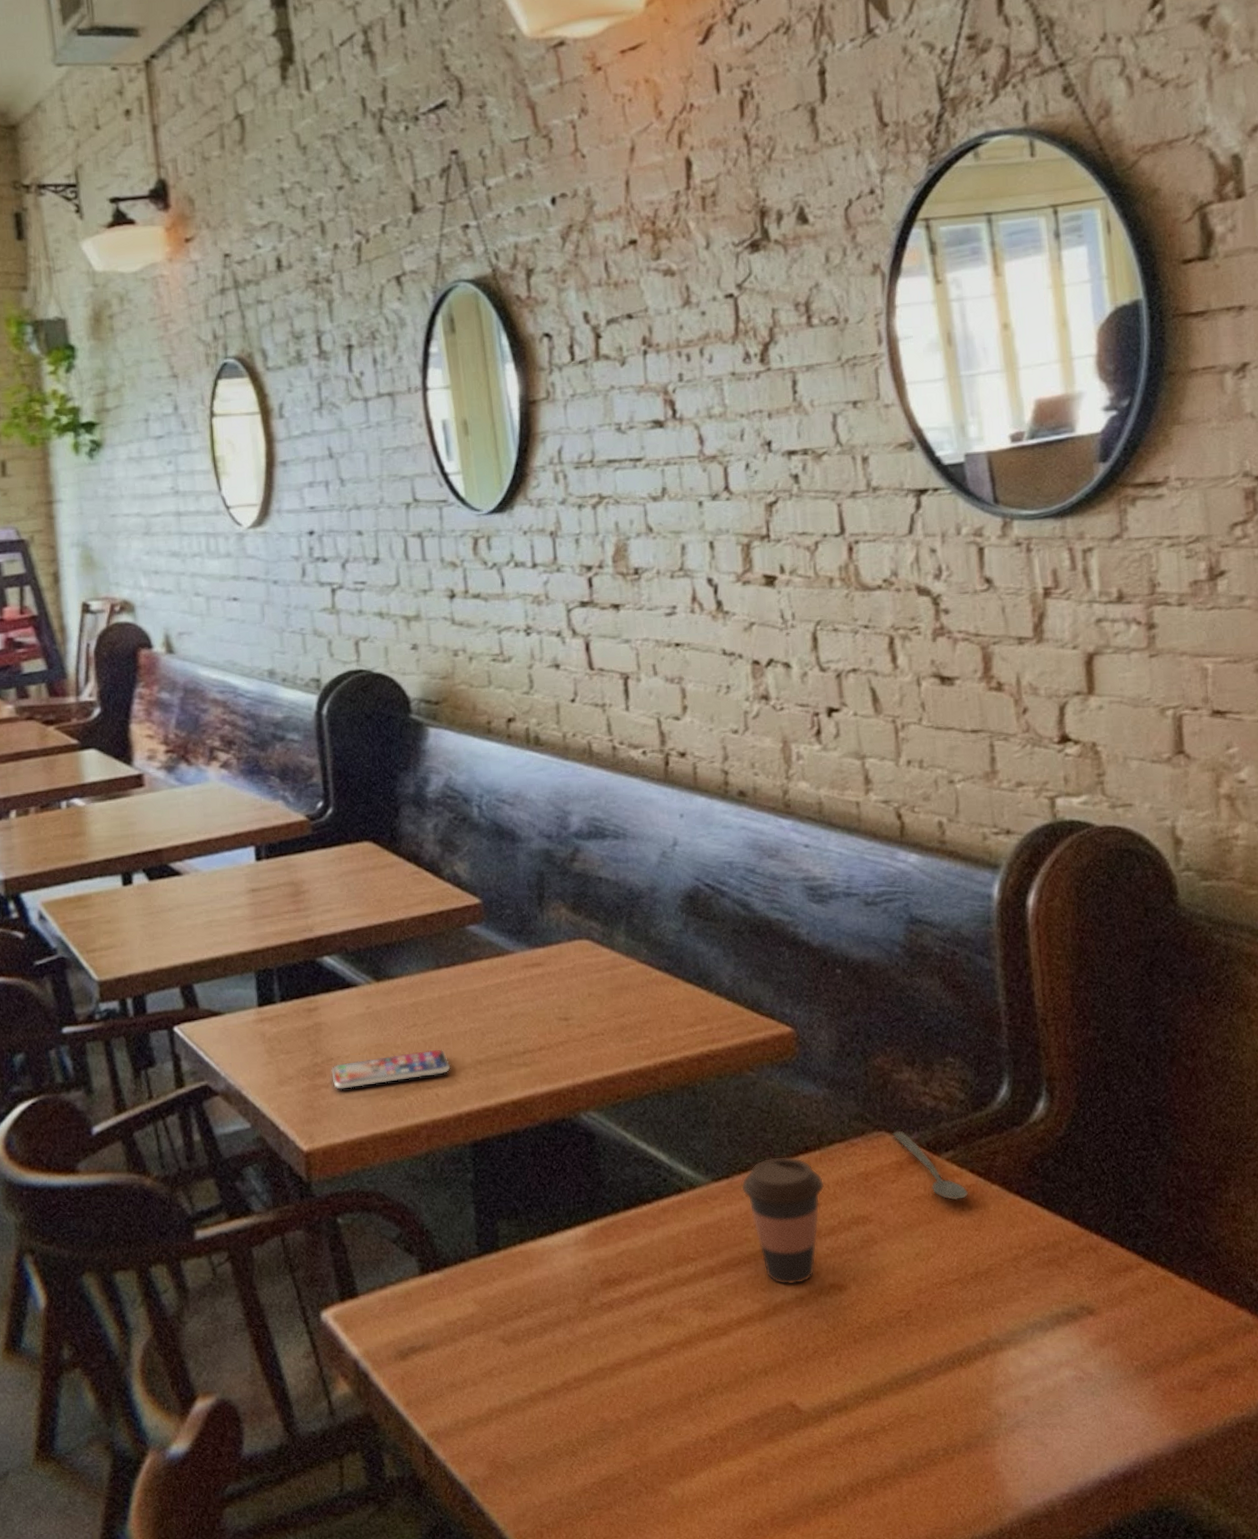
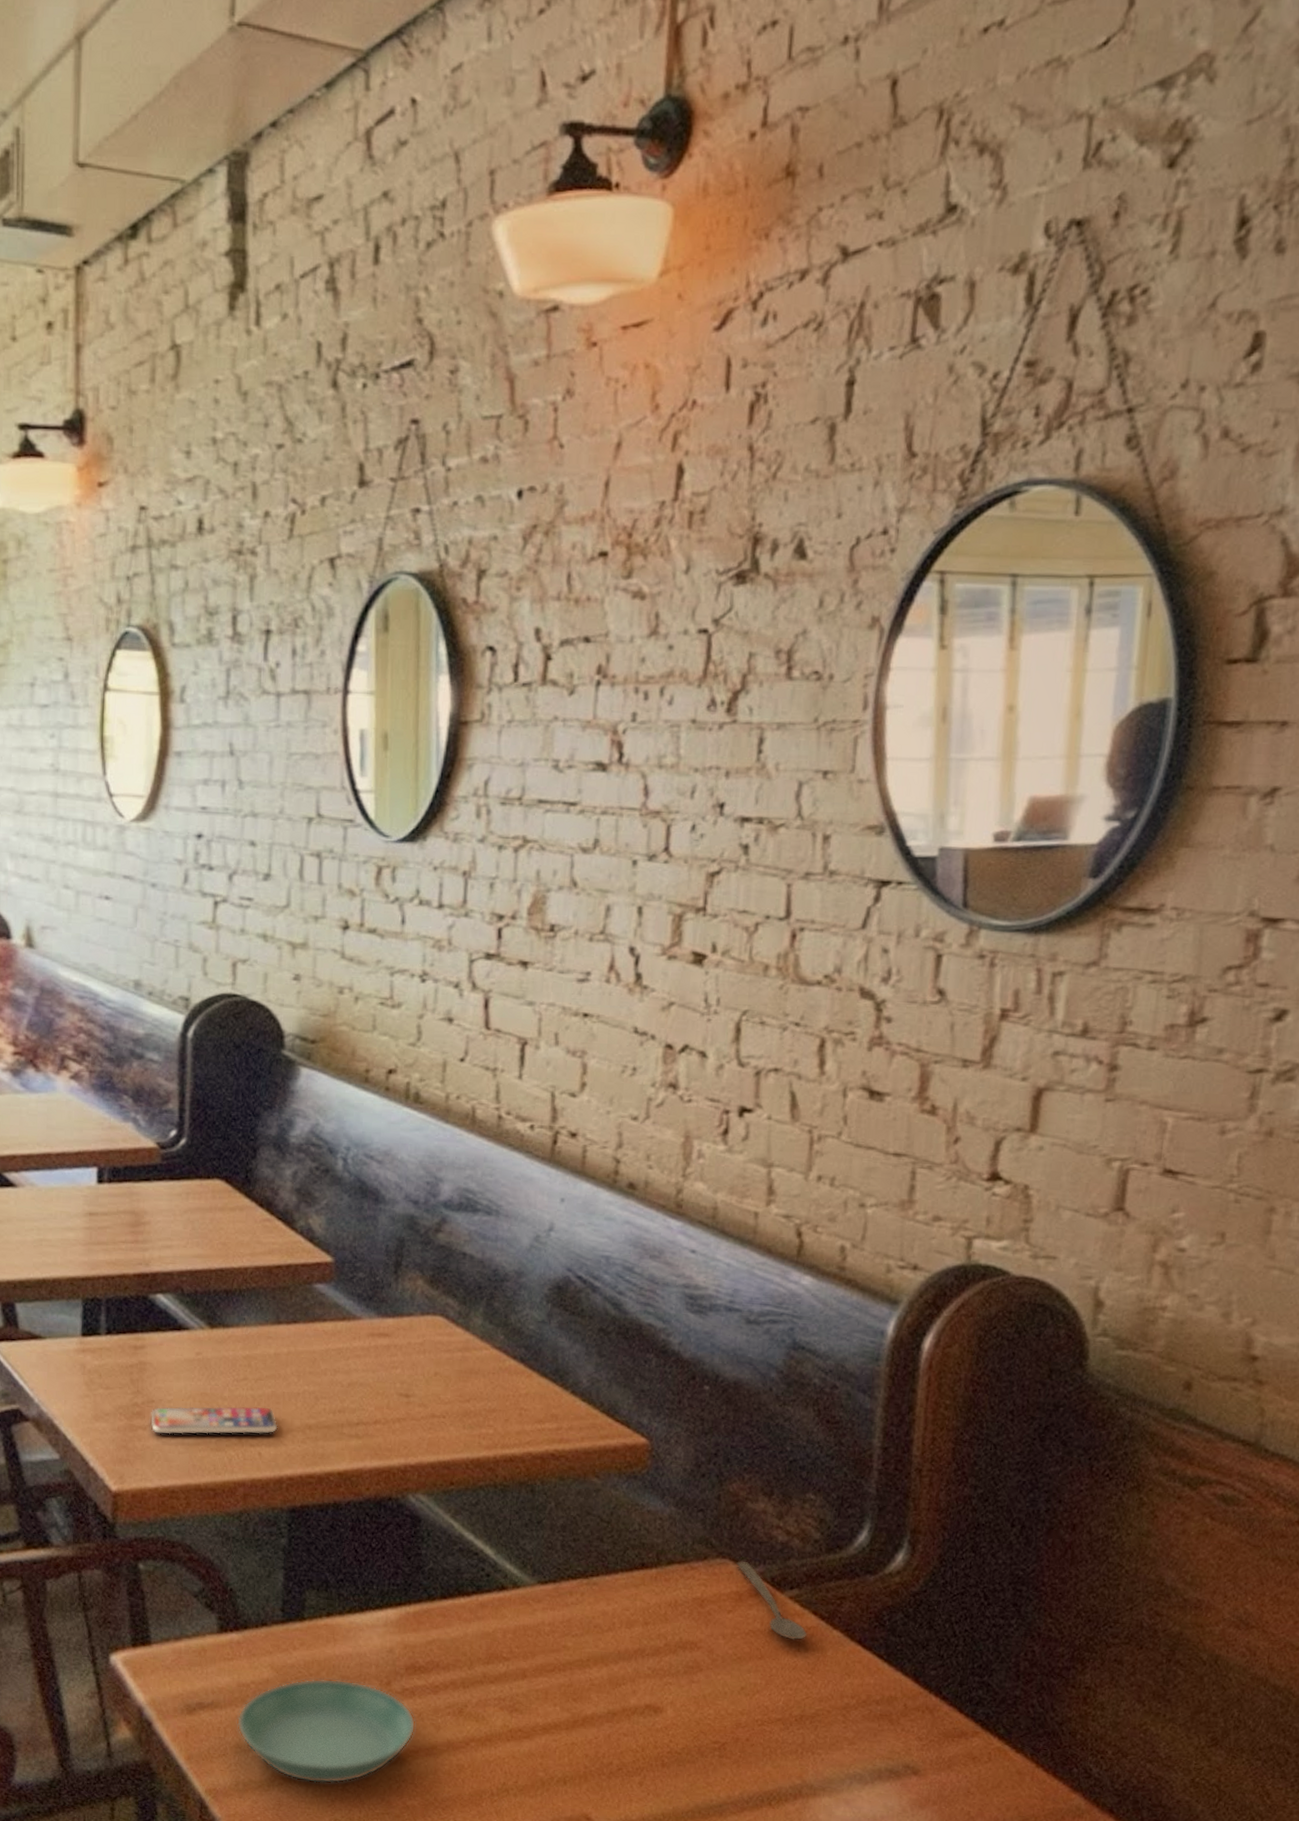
saucer: none [448,1303,619,1411] -> present [236,1678,416,1784]
coffee cup: present [741,1156,825,1285] -> none [567,1568,656,1700]

